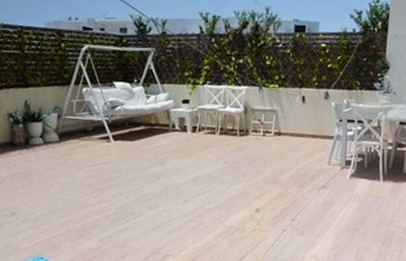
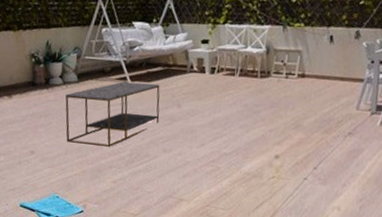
coffee table: none [47,141,144,206] -> present [65,81,160,147]

